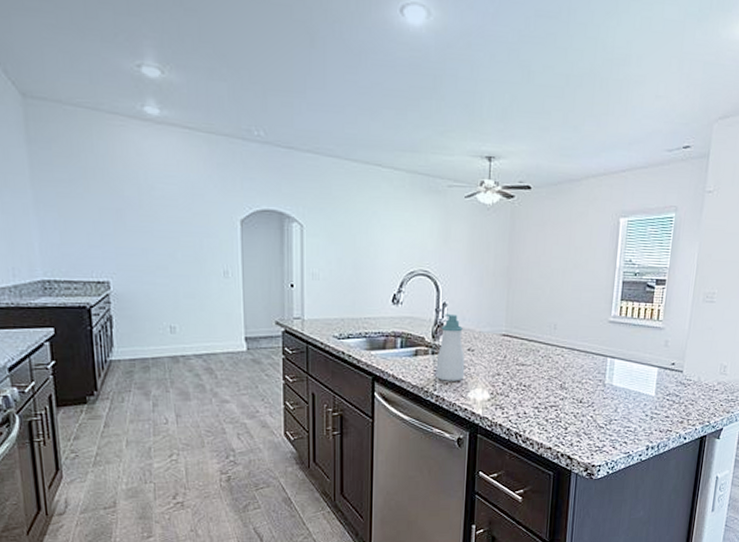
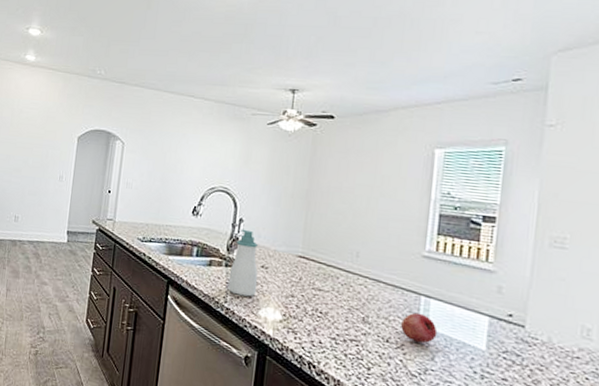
fruit: none [591,373,620,399] -> present [401,312,438,344]

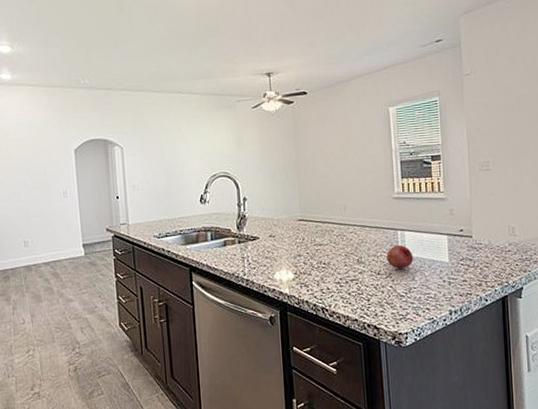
soap bottle: present [227,229,258,297] -> none [243,206,269,266]

